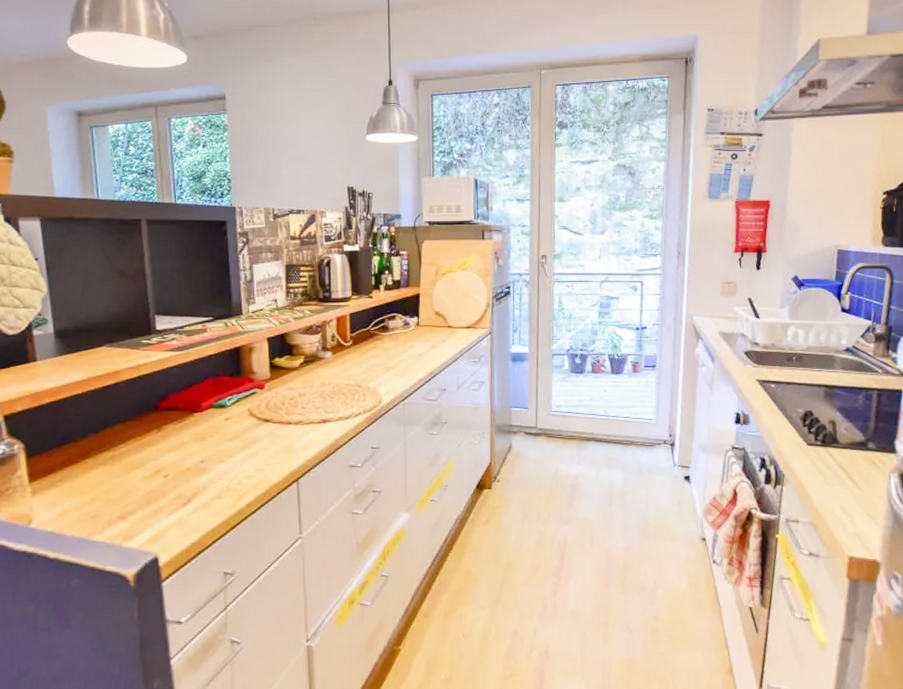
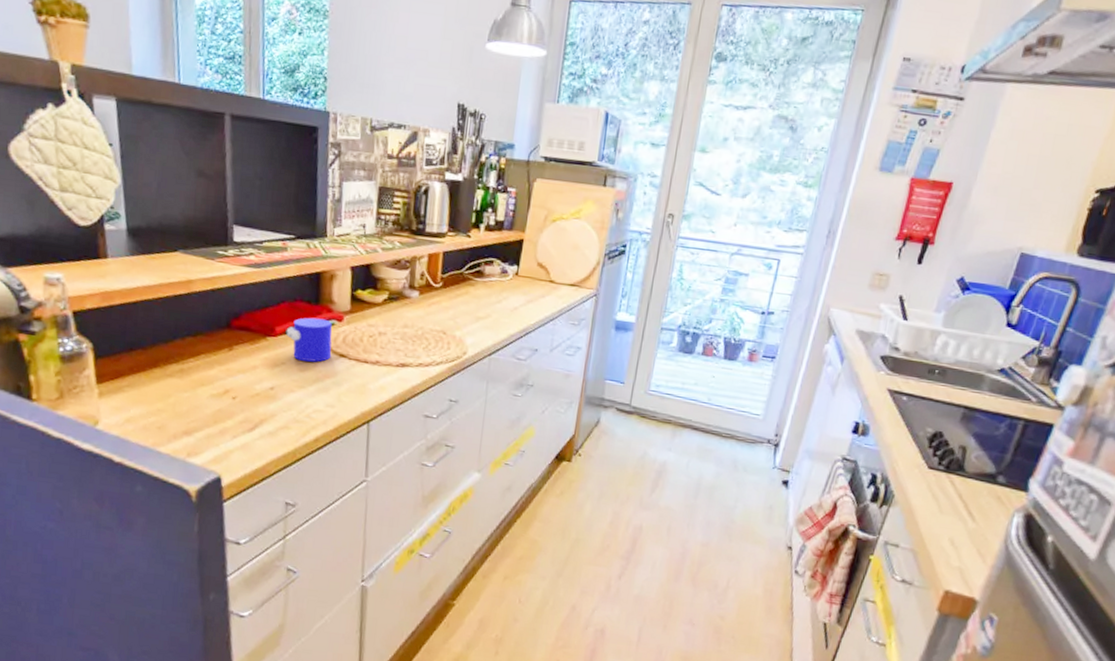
cup: none [211,389,256,431] -> present [285,317,332,362]

